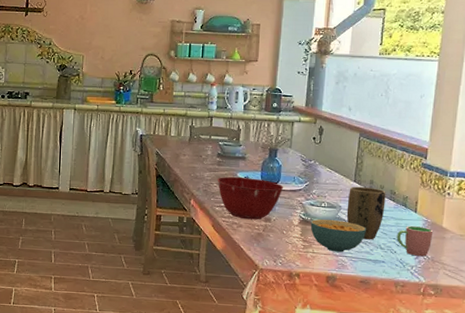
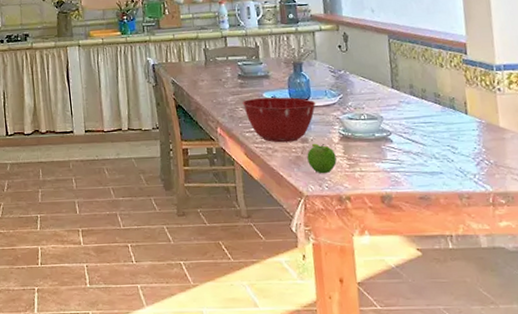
fruit: none [267,223,293,252] -> present [307,143,337,174]
cereal bowl: present [310,218,366,252] -> none [352,132,416,168]
plant pot: present [346,186,386,240] -> none [388,92,432,151]
cup: present [397,226,434,257] -> none [450,129,491,163]

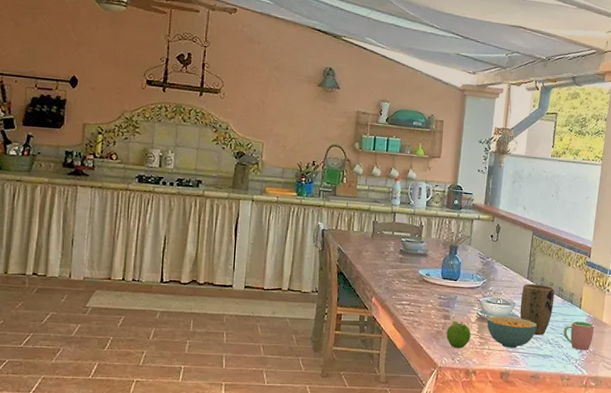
mixing bowl: present [242,97,316,143] -> none [398,274,463,318]
cereal bowl: none [352,132,416,168] -> present [486,315,537,348]
plant pot: none [388,92,432,151] -> present [520,283,555,336]
cup: none [450,129,491,163] -> present [563,321,595,350]

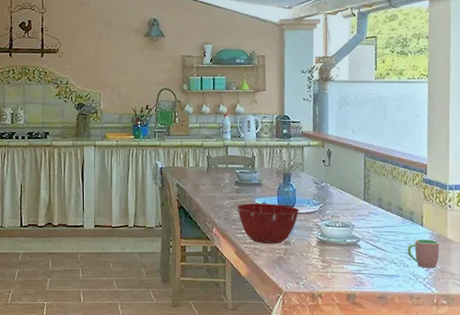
mixing bowl: none [398,274,463,318] -> present [236,203,300,244]
fruit: present [446,321,471,349] -> none [288,246,313,273]
cereal bowl: present [486,315,537,348] -> none [327,238,379,270]
plant pot: present [520,283,555,336] -> none [359,204,394,256]

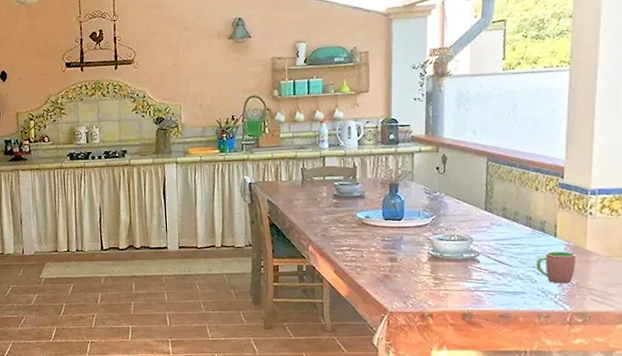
mixing bowl: present [236,203,300,244] -> none [335,217,409,262]

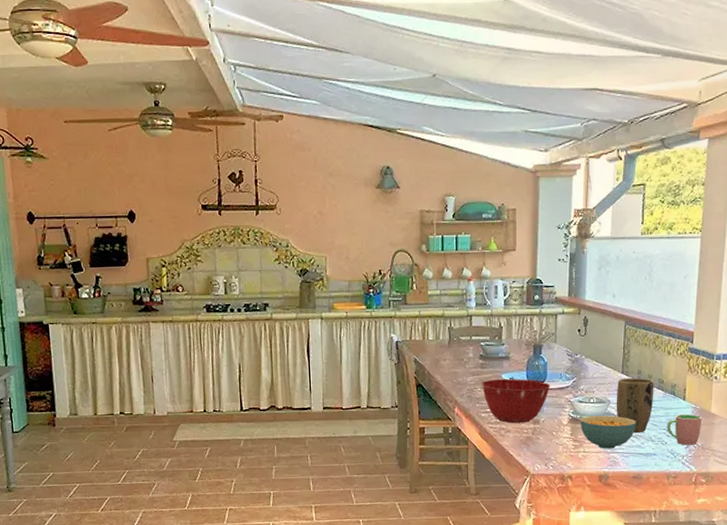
mixing bowl: none [335,217,409,262] -> present [481,379,551,424]
cereal bowl: none [440,252,502,287] -> present [580,415,636,449]
plant pot: none [479,214,521,271] -> present [616,377,654,433]

